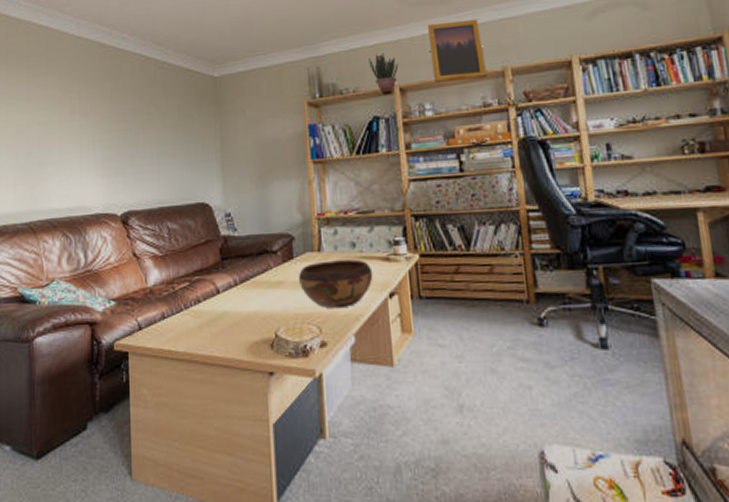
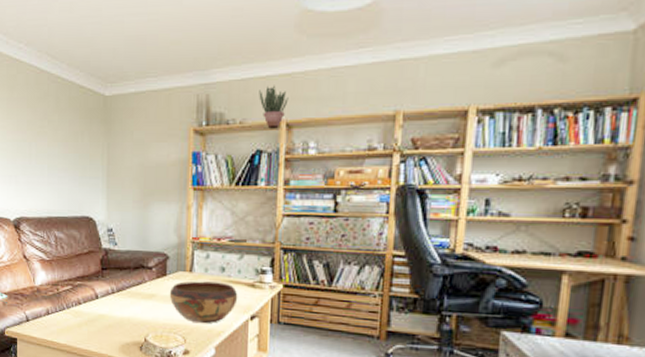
picture frame: present [427,18,487,83] -> none [322,56,378,121]

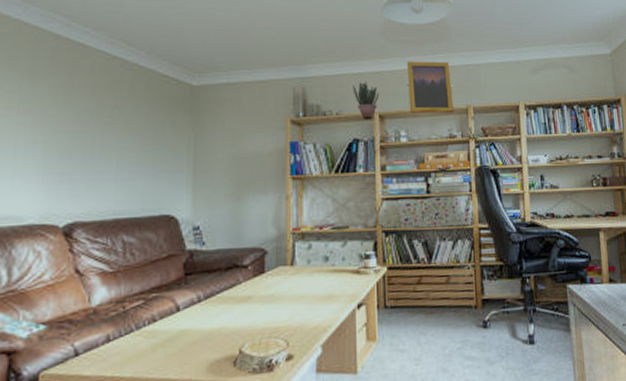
decorative bowl: present [169,281,238,324] -> none [268,272,344,322]
picture frame: none [322,56,378,121] -> present [406,61,454,113]

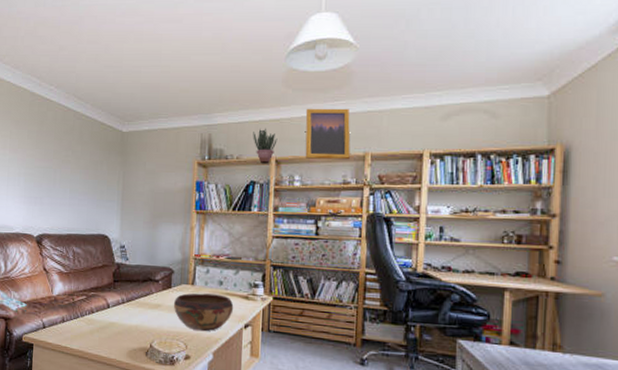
decorative bowl: none [268,272,344,322] -> present [173,293,234,332]

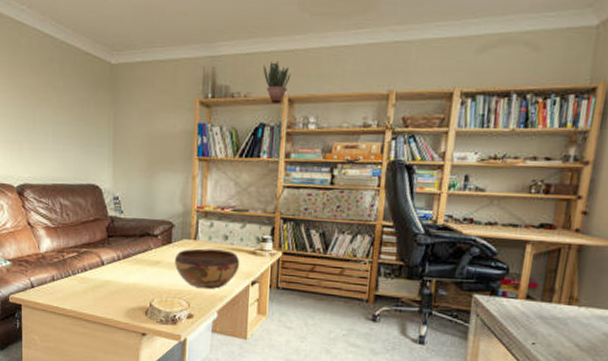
picture frame: present [305,108,351,160] -> none [322,37,375,99]

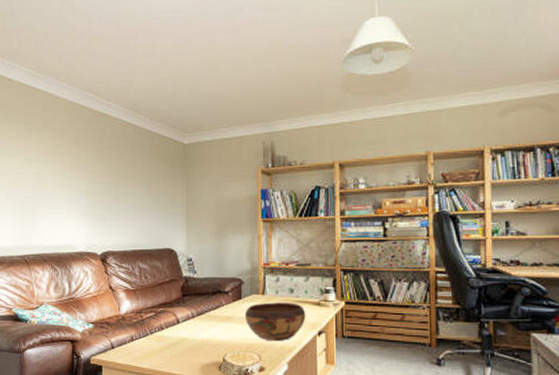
potted plant: present [263,60,291,104] -> none [315,133,340,169]

